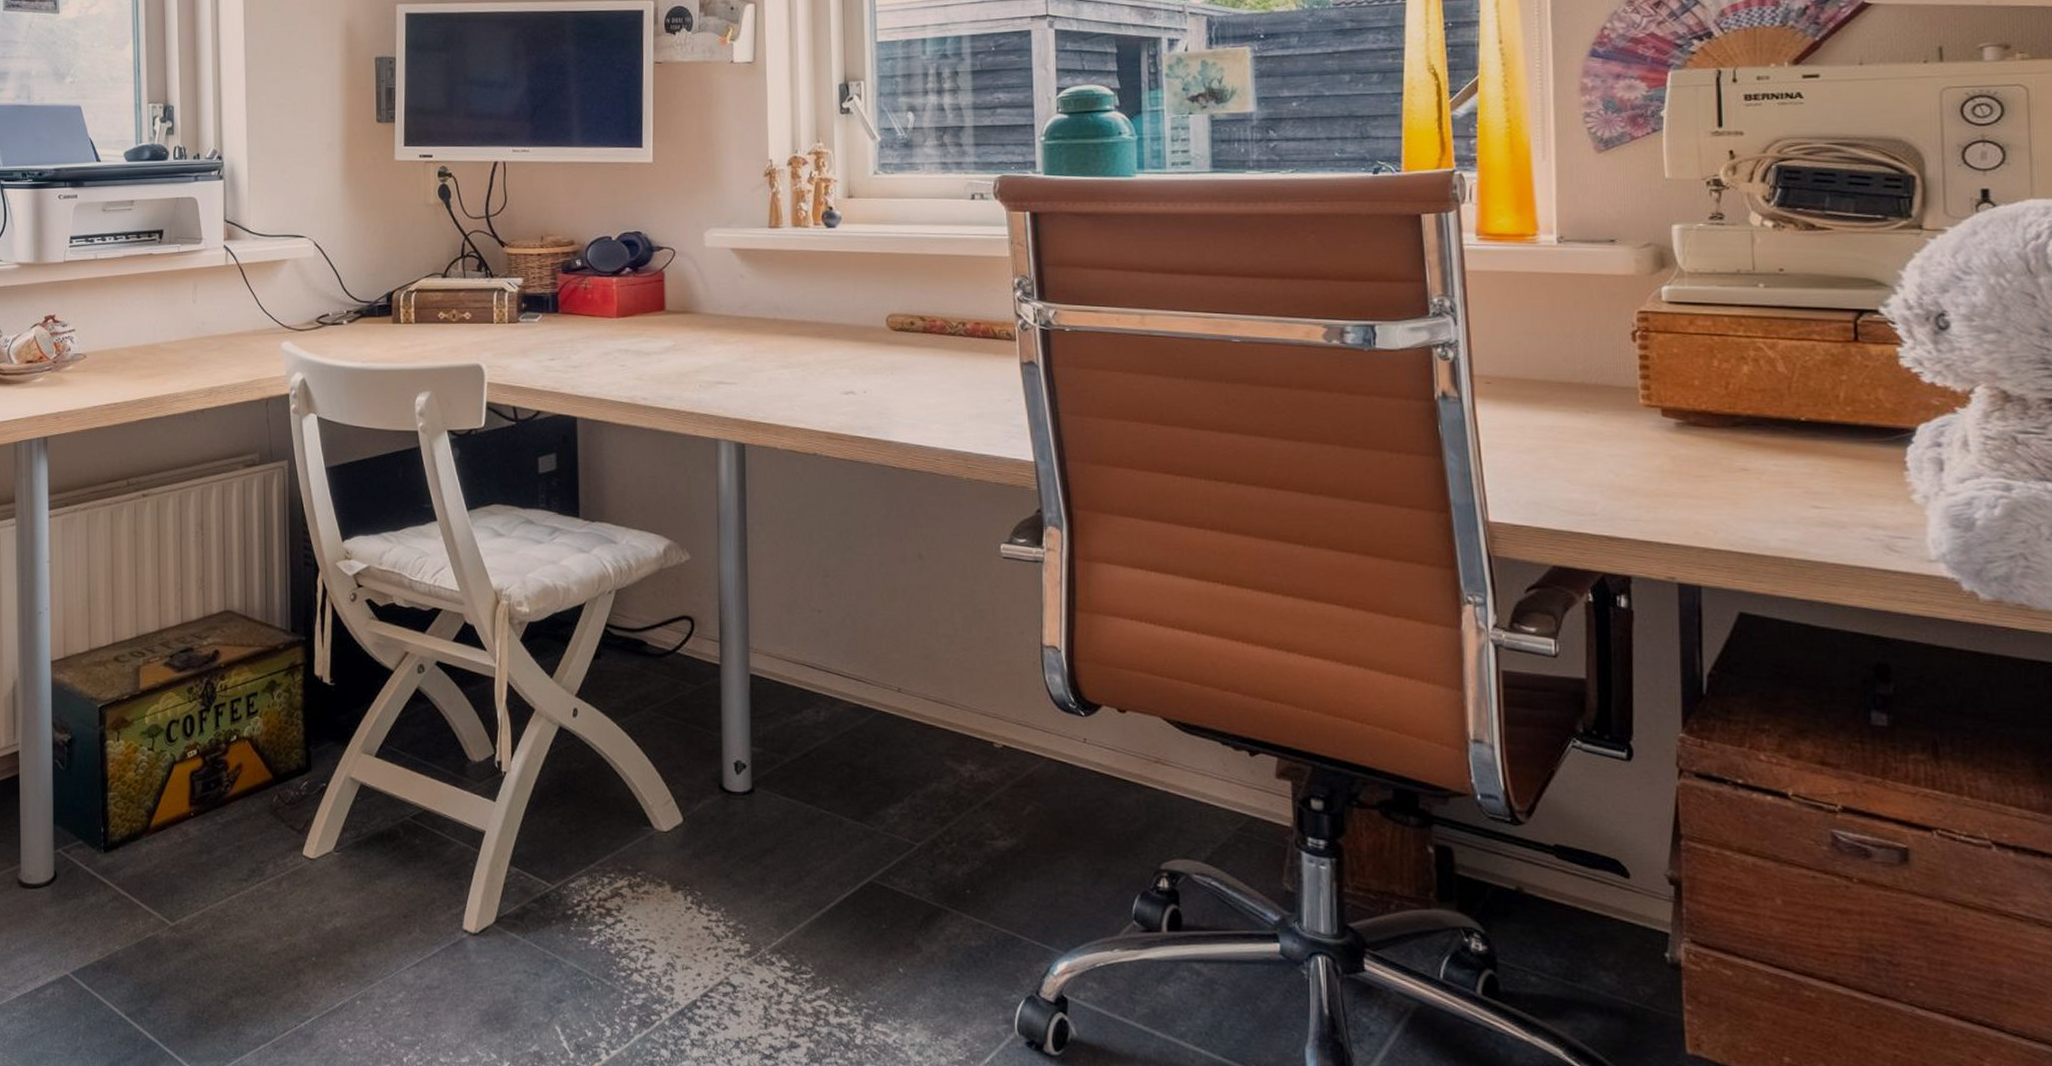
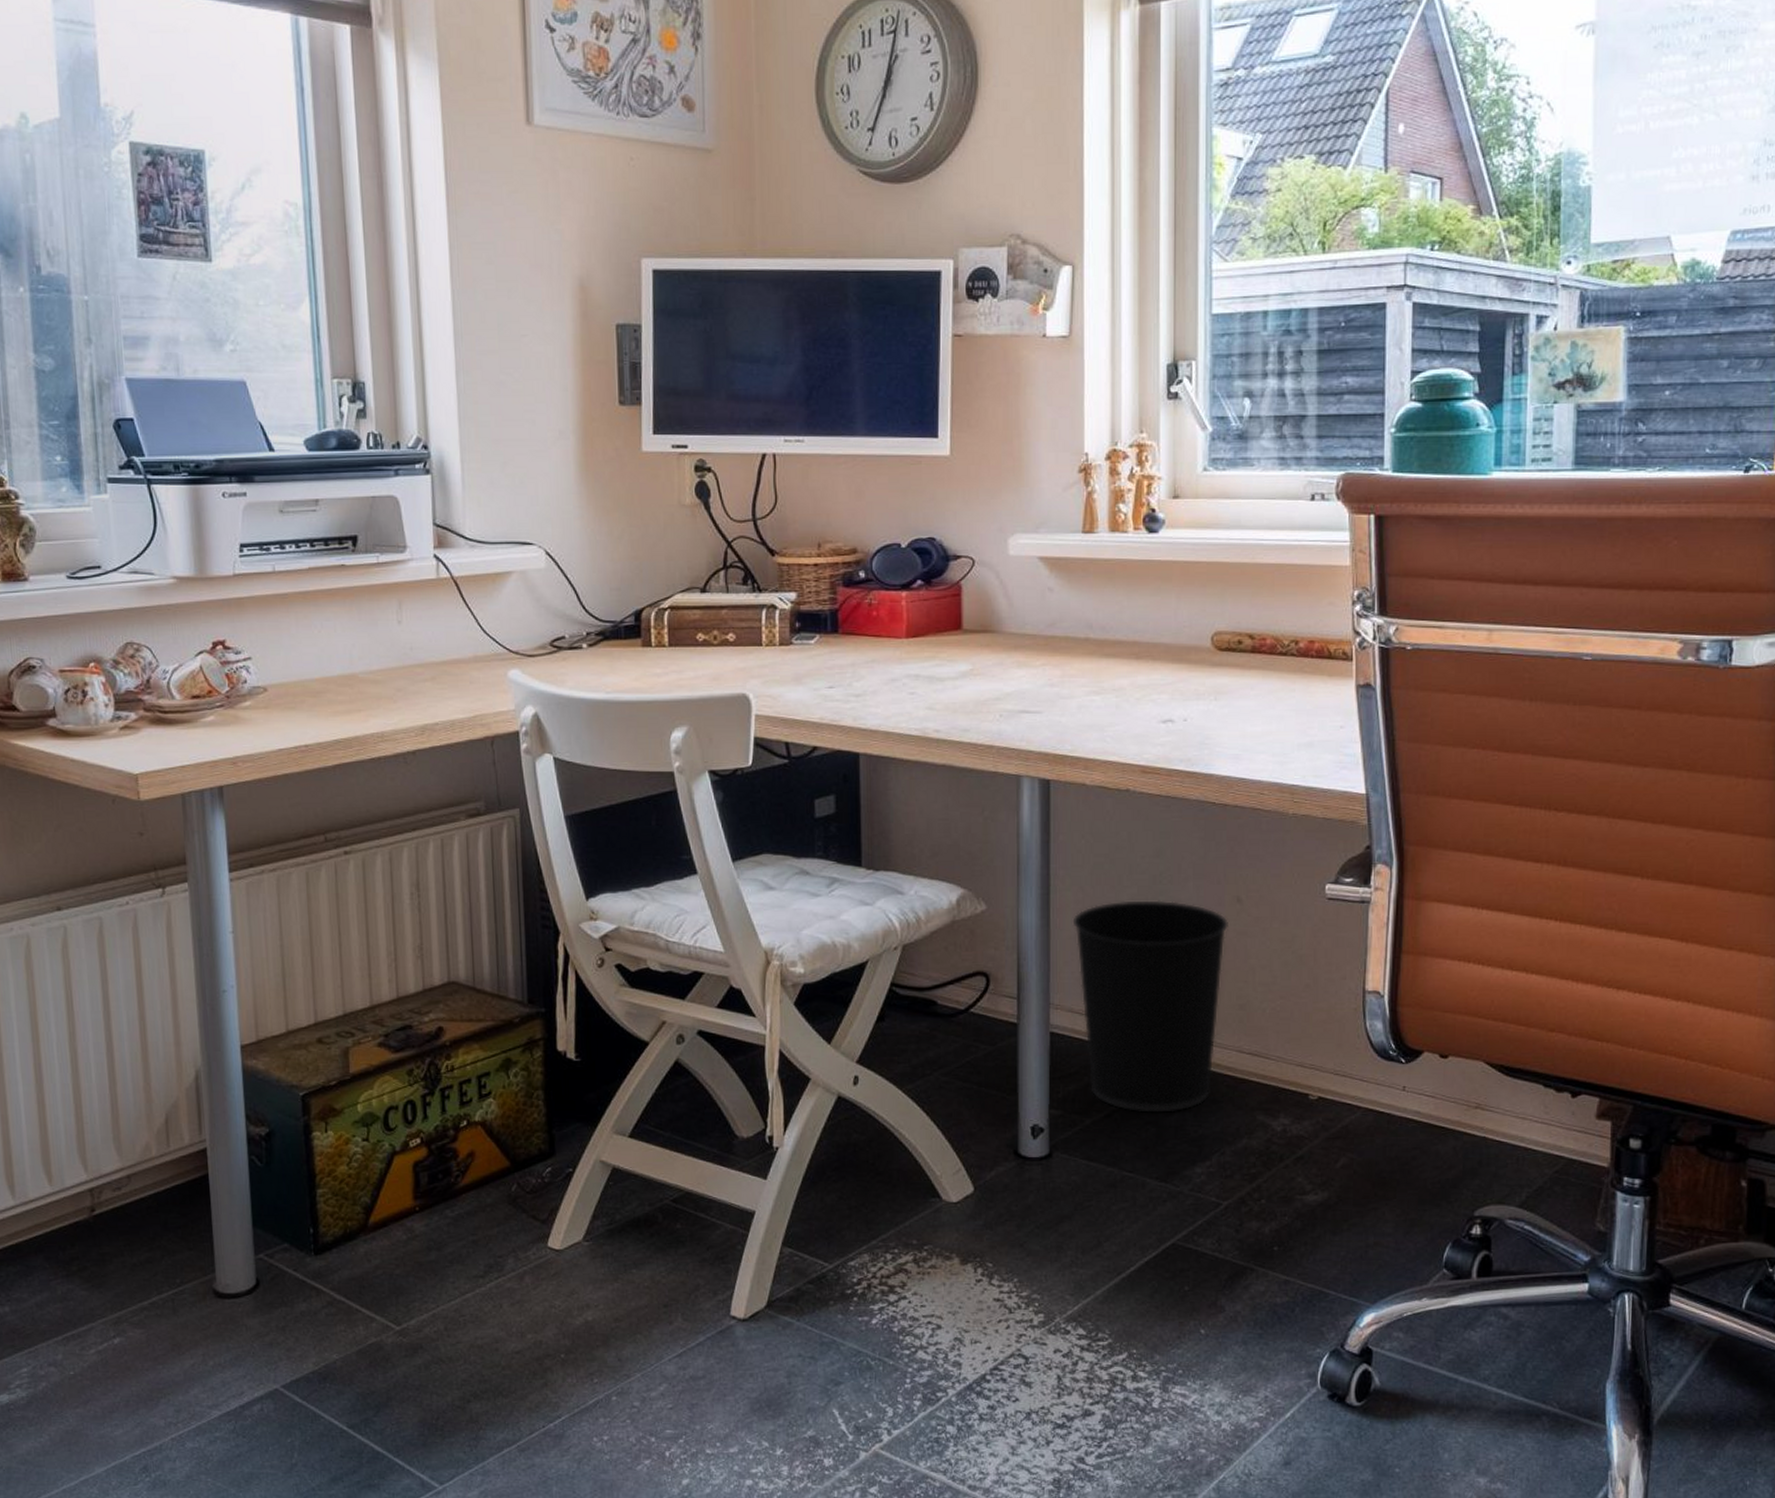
wastebasket: none [768,555,911,755] -> present [1072,900,1228,1113]

